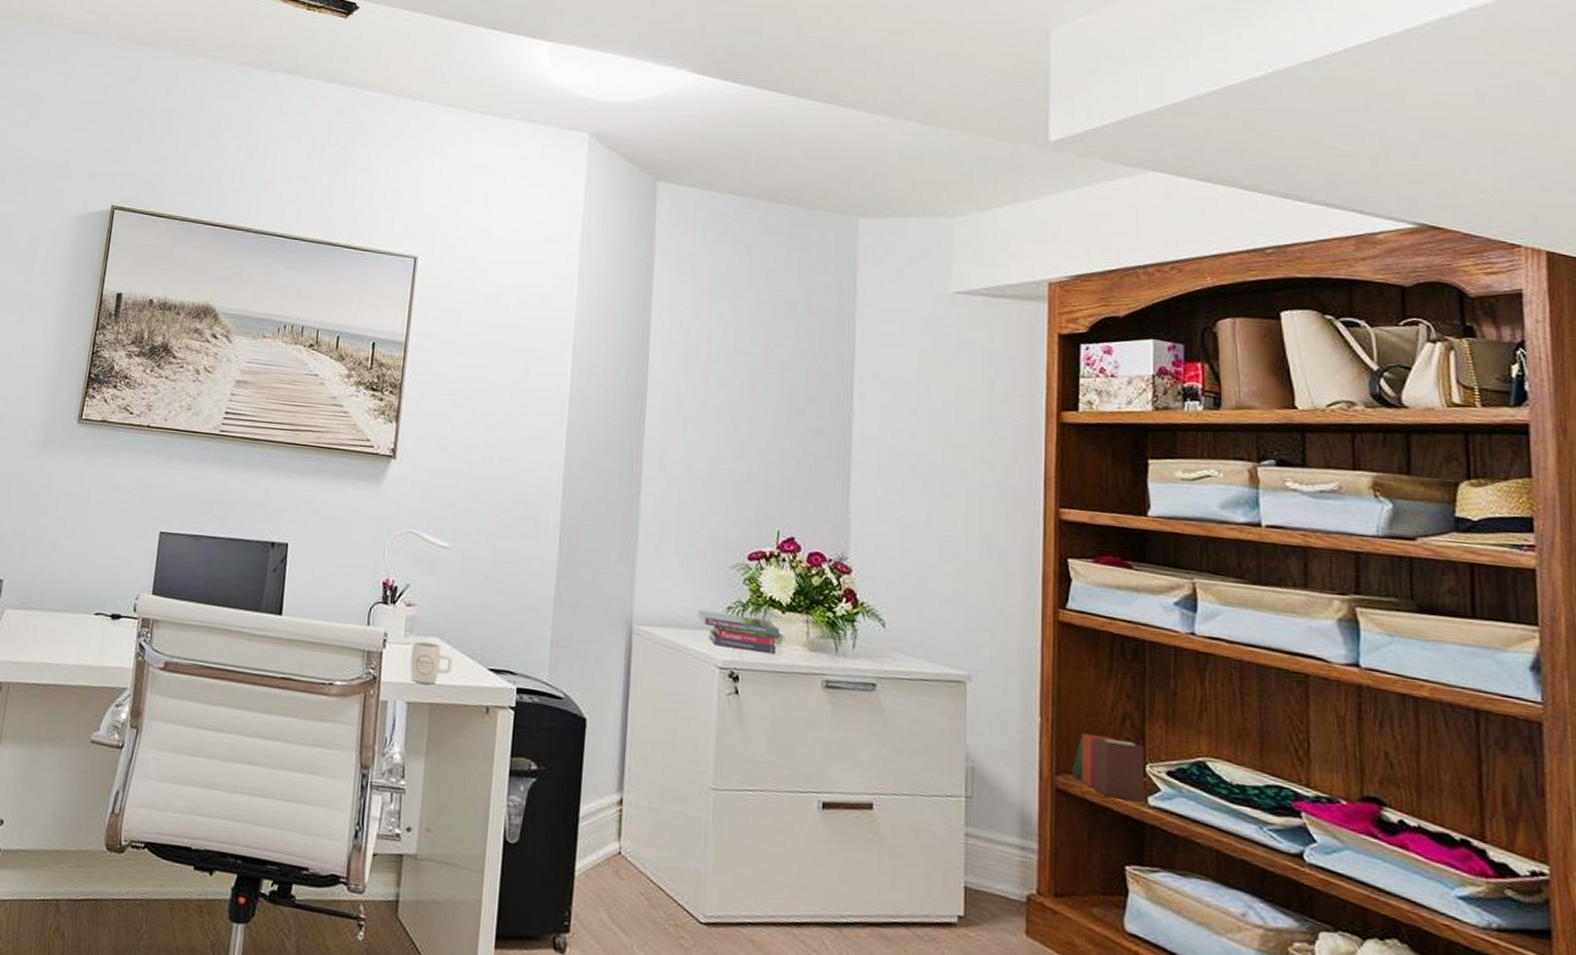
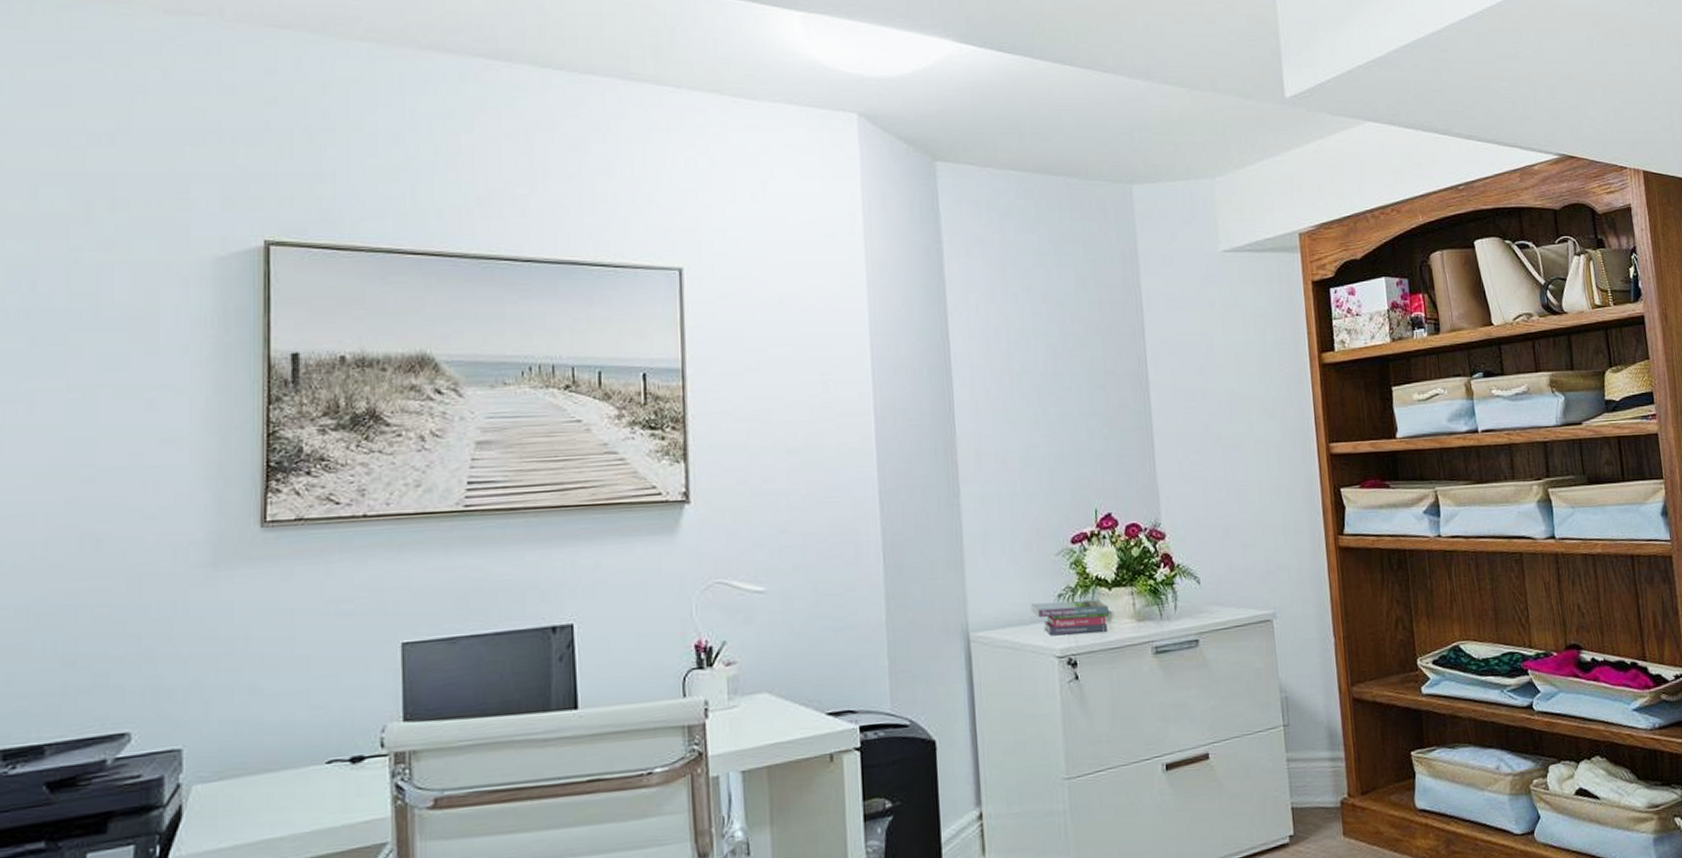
mug: present [410,640,453,684] -> none [738,699,787,747]
books: present [1072,733,1145,803] -> none [1362,641,1419,696]

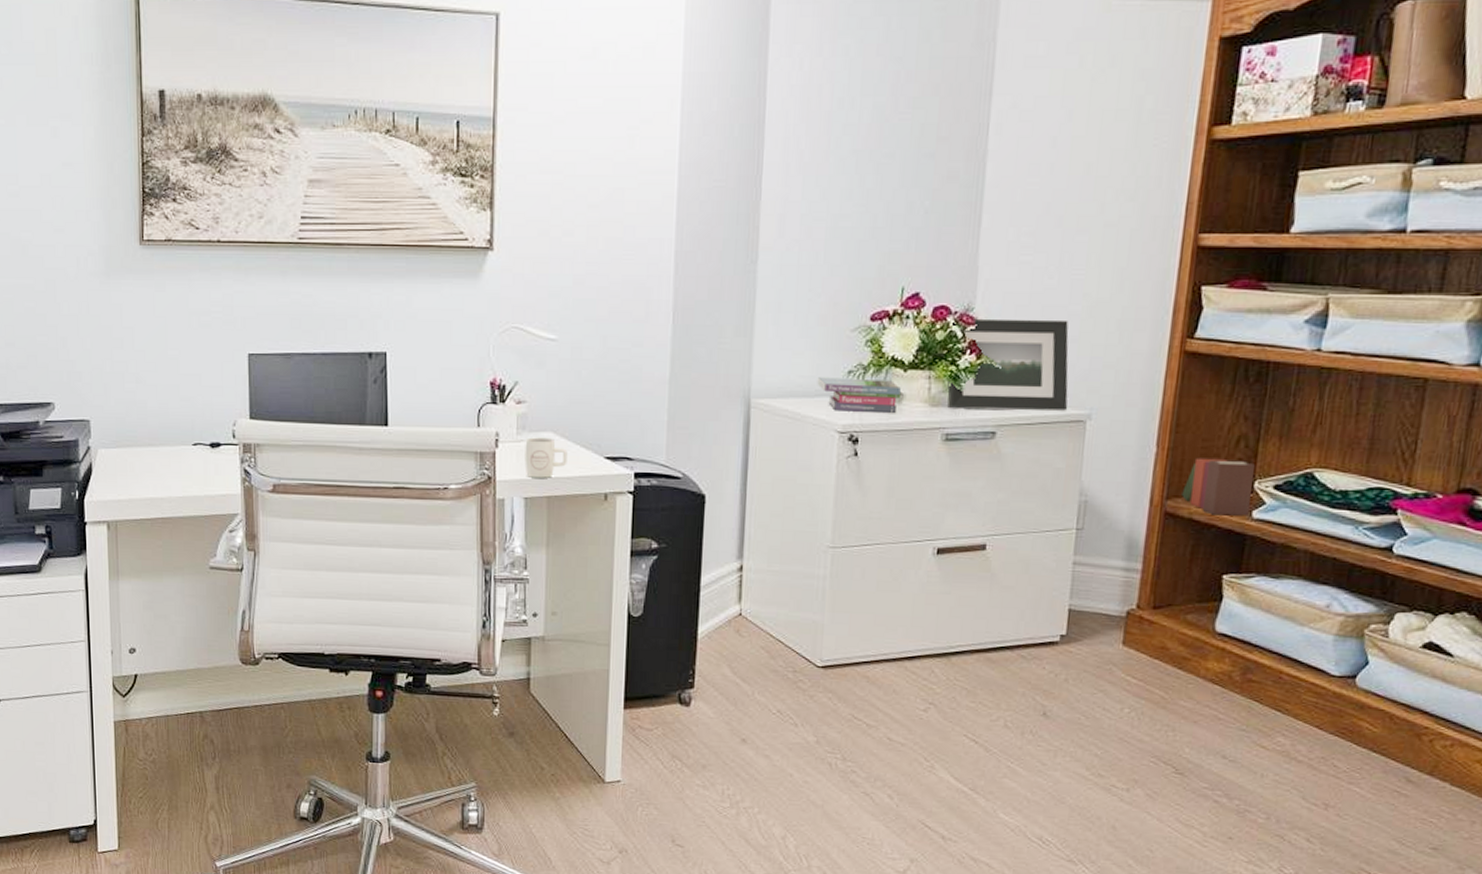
mug: none [738,699,787,747] -> present [524,437,568,478]
picture frame: none [1144,529,1256,621] -> present [947,318,1069,411]
books: none [1362,641,1419,696] -> present [1181,458,1256,516]

